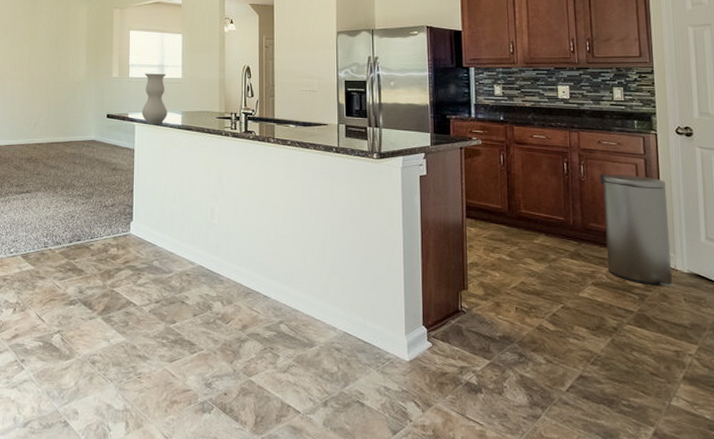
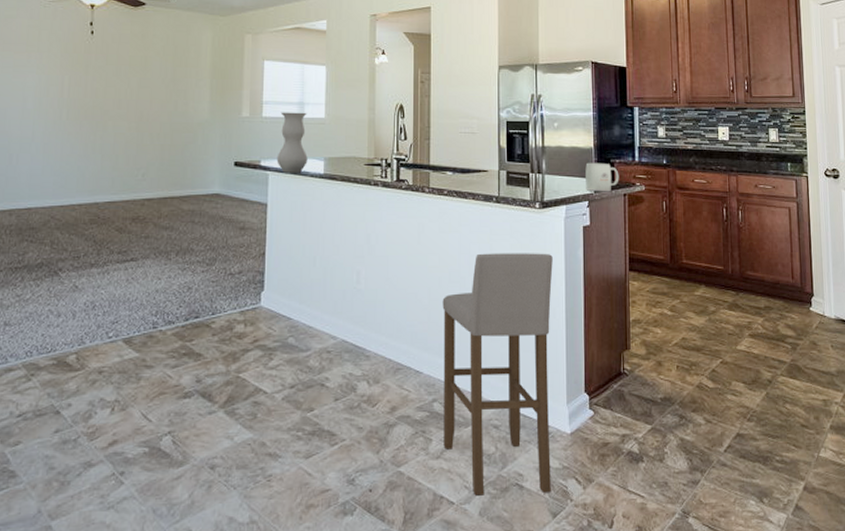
bar stool: none [287,197,391,411] -> present [442,253,553,496]
mug: none [421,118,456,145] -> present [585,162,619,192]
pedal bin: present [599,174,676,287] -> none [756,219,824,334]

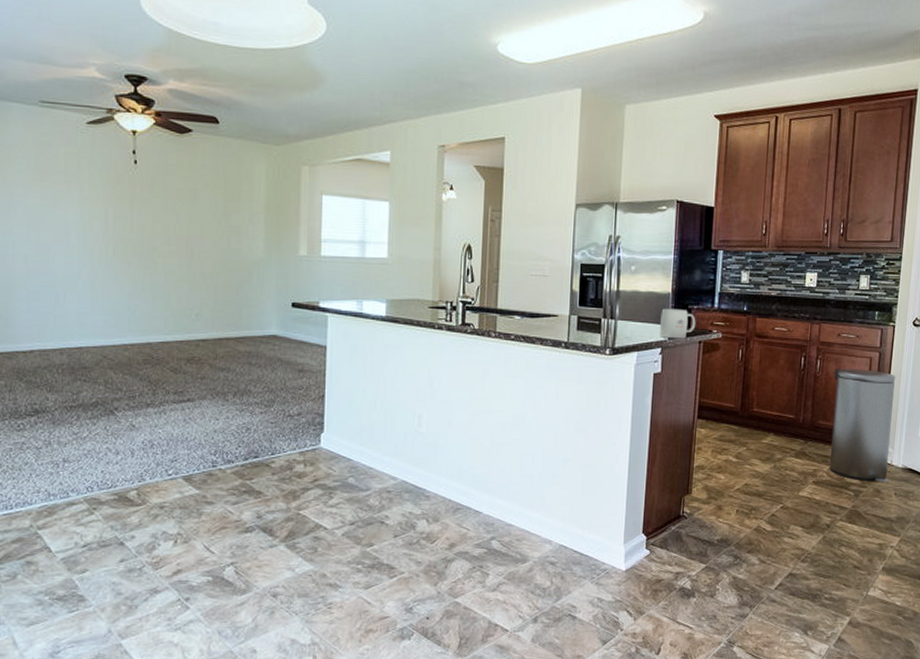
vase: present [276,112,308,173] -> none [336,251,369,315]
bar stool: present [442,253,553,496] -> none [500,399,620,625]
pedal bin: none [756,219,824,334] -> present [829,369,896,482]

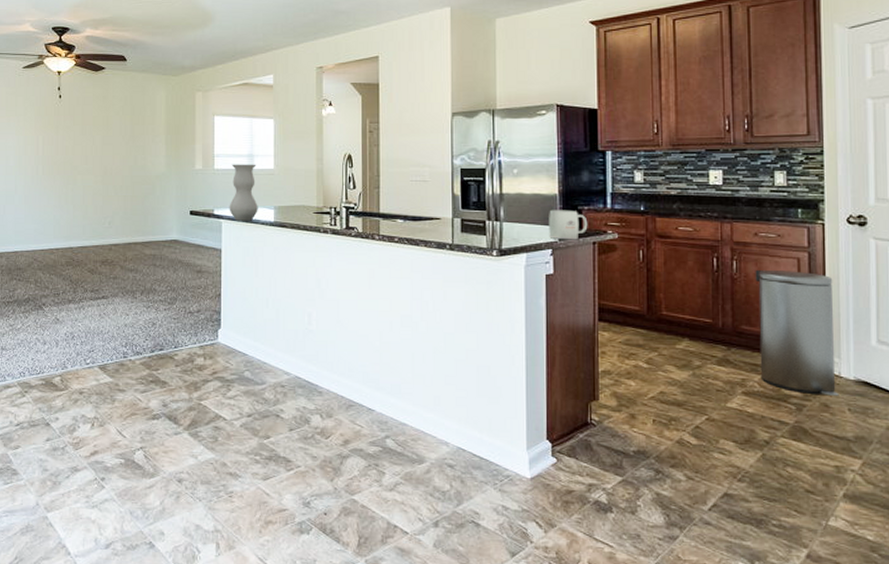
vase: none [336,251,369,315] -> present [229,164,258,221]

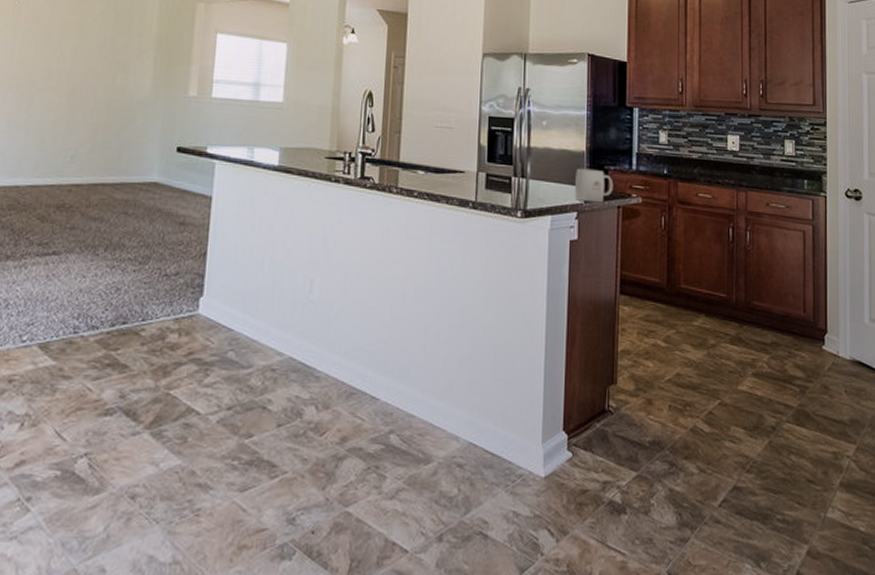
vase: present [229,164,258,221] -> none [225,93,263,164]
pedal bin: present [755,270,839,396] -> none [766,242,837,377]

